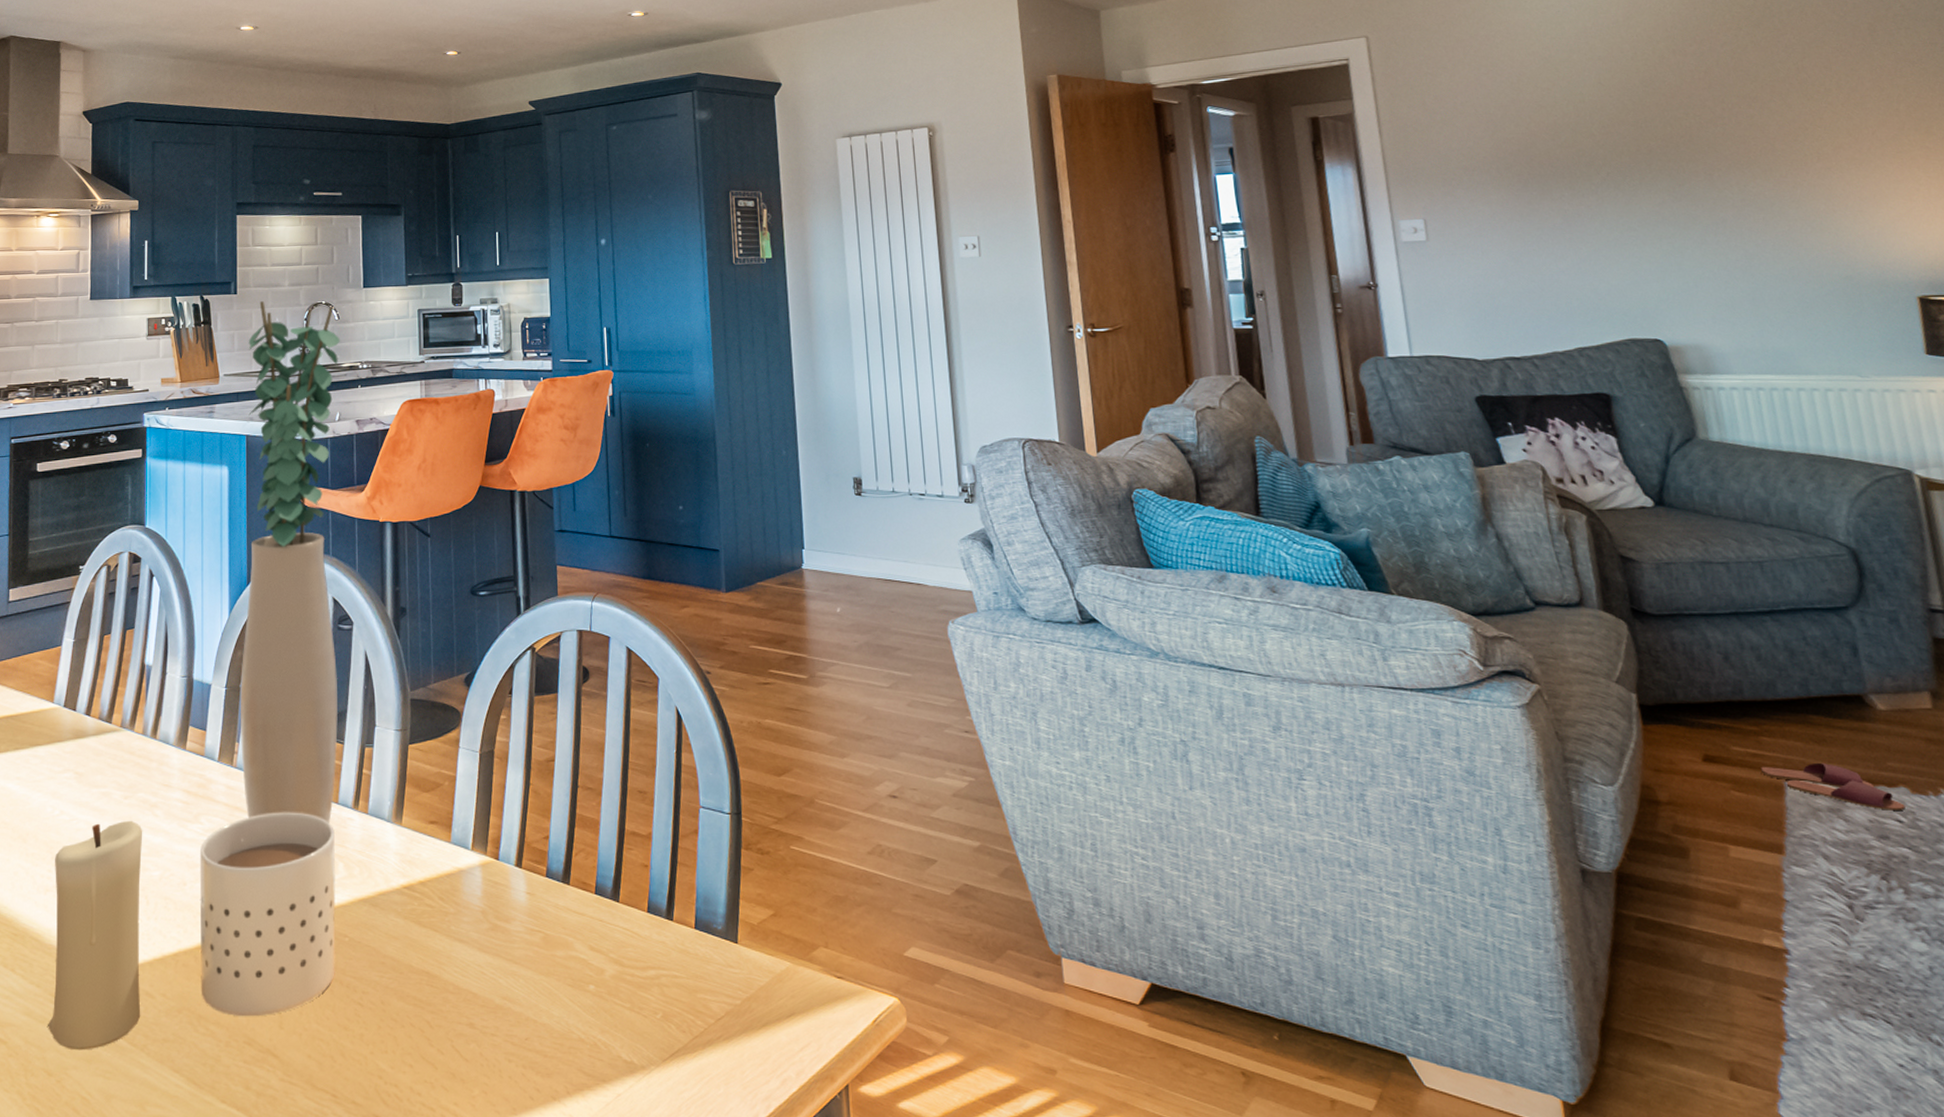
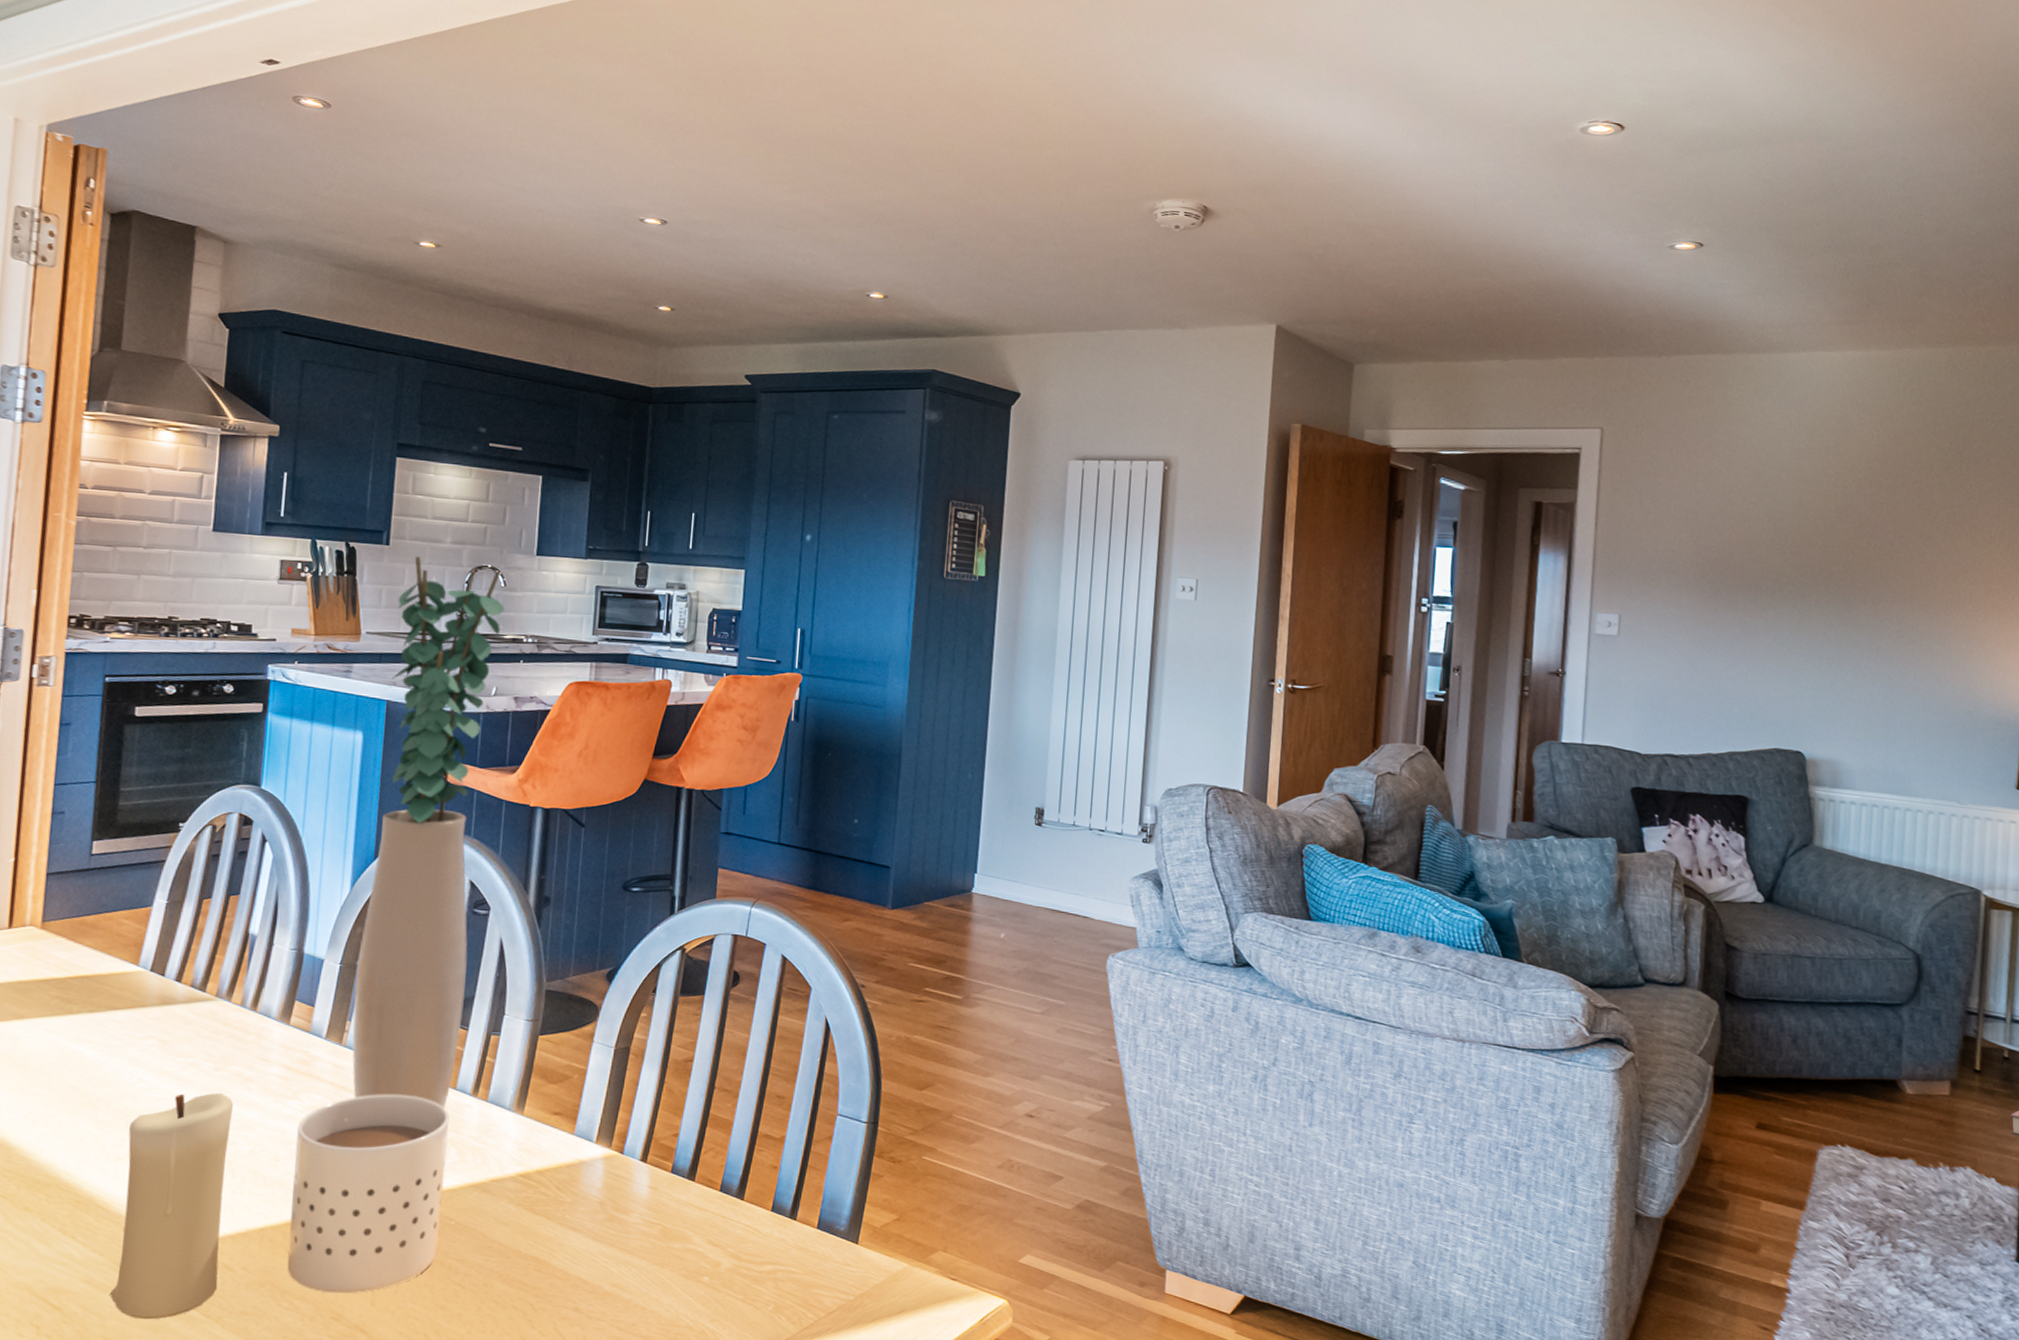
slippers: present [1761,762,1906,810] -> none [1802,1135,1909,1179]

